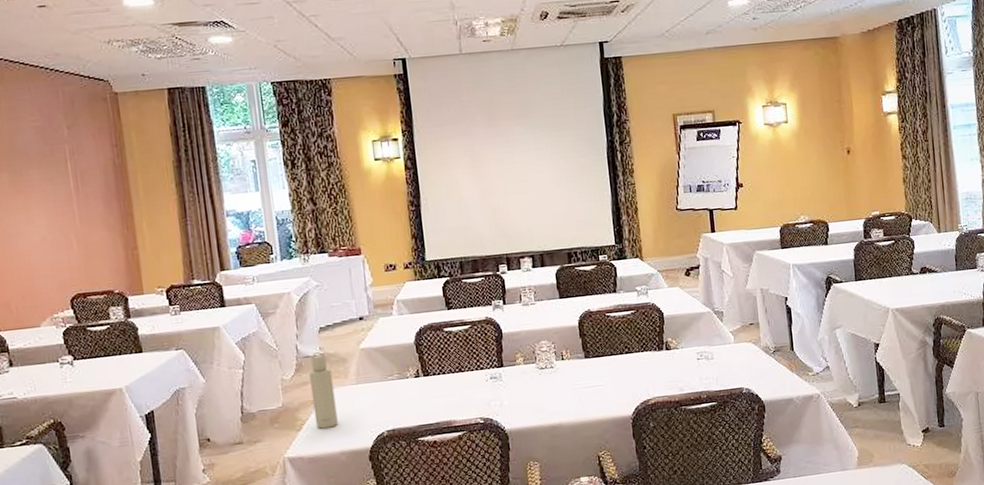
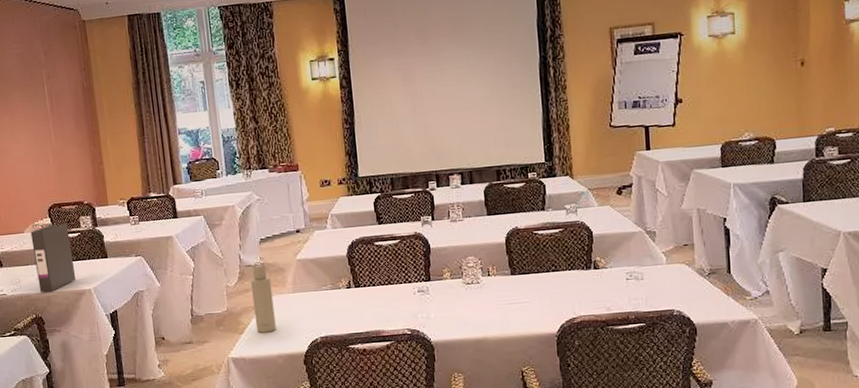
binder: none [48,315,105,394] -> present [30,223,77,293]

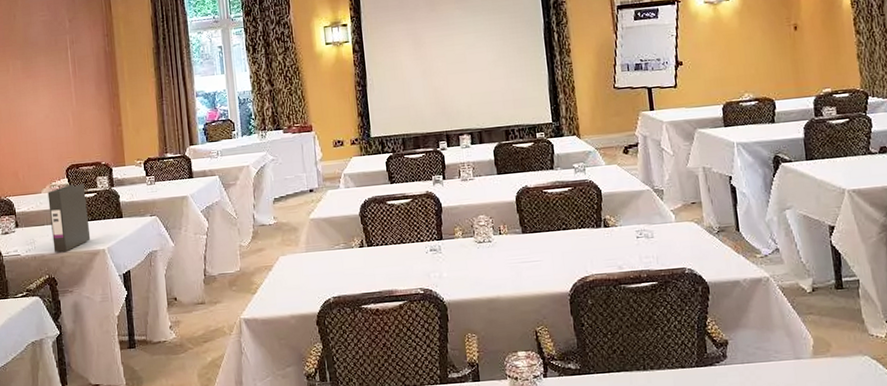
bottle: present [251,262,276,333] -> none [264,221,289,293]

